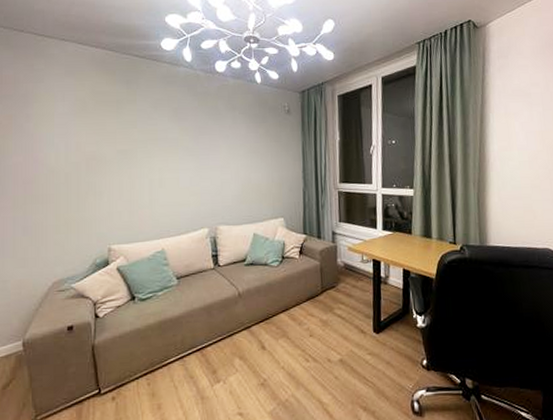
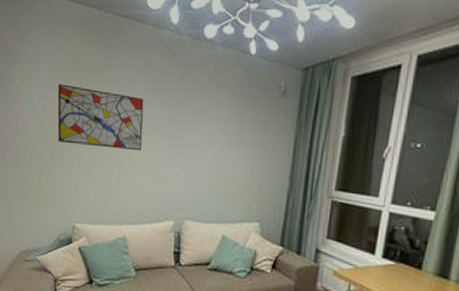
wall art: none [80,118,170,172] -> present [57,84,144,151]

